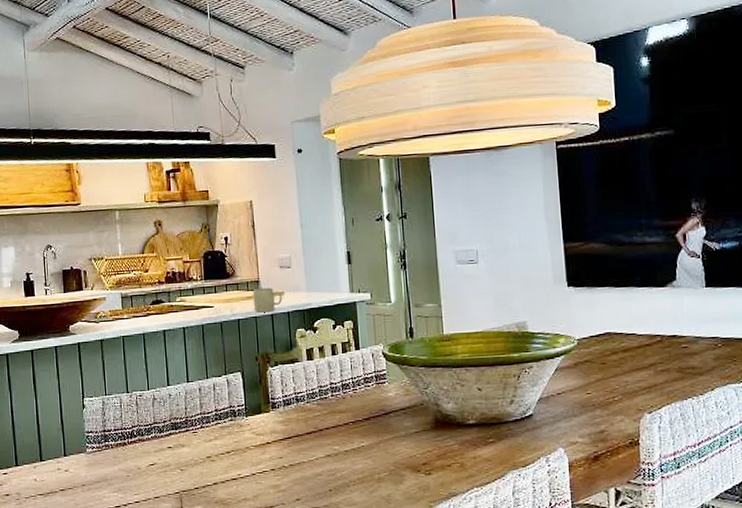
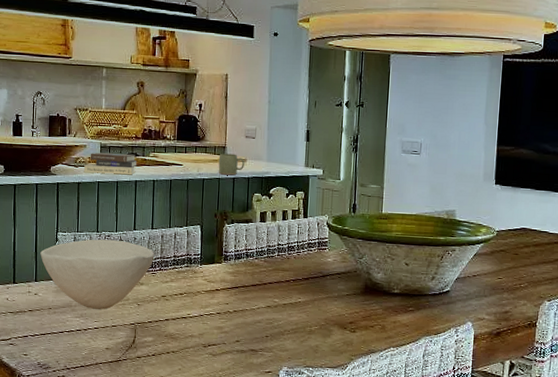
bowl: none [67,399,194,480] -> present [40,239,155,310]
books: none [105,301,164,328] -> present [84,152,138,175]

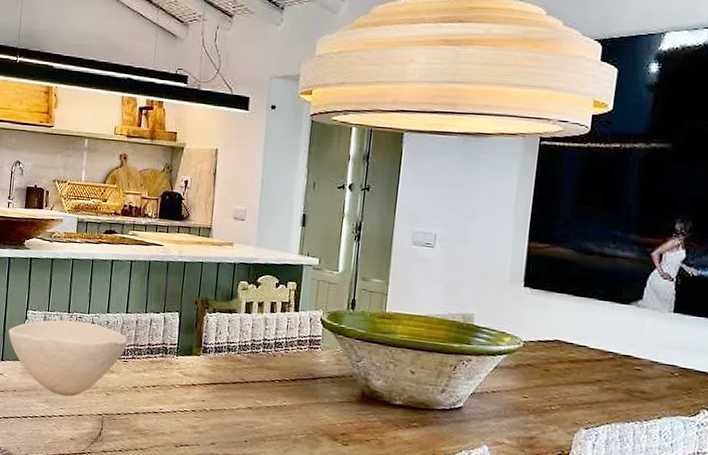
books: present [84,152,138,175] -> none [58,227,116,254]
mug: present [218,153,245,175] -> none [202,235,231,260]

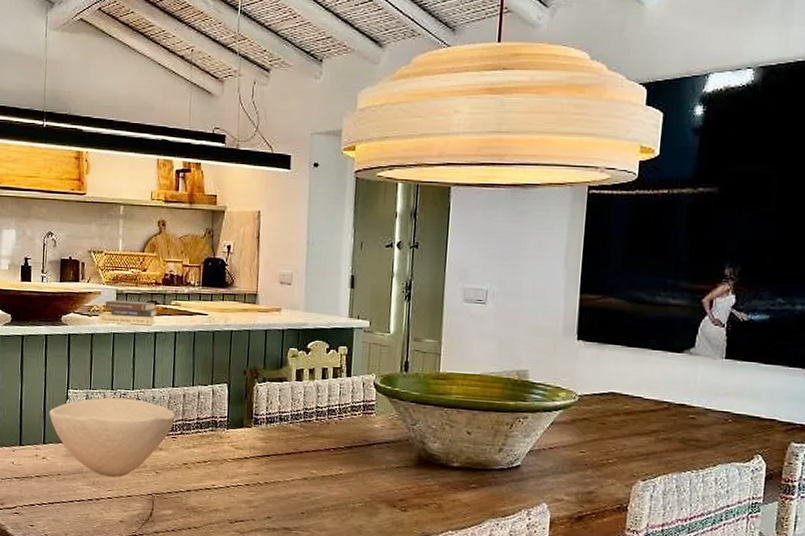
books: none [58,227,116,254] -> present [98,300,158,326]

